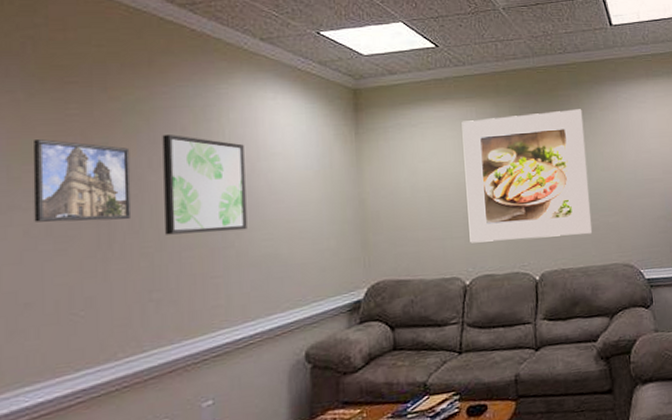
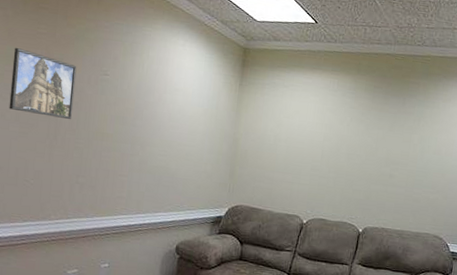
wall art: present [162,135,247,235] -> none [93,60,156,145]
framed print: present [461,109,592,243] -> none [313,90,427,204]

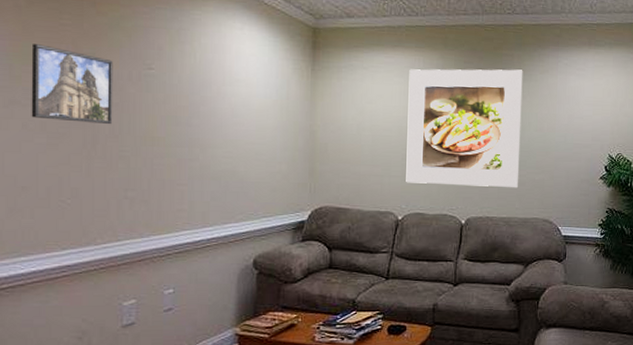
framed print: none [313,90,427,204] -> present [406,69,523,187]

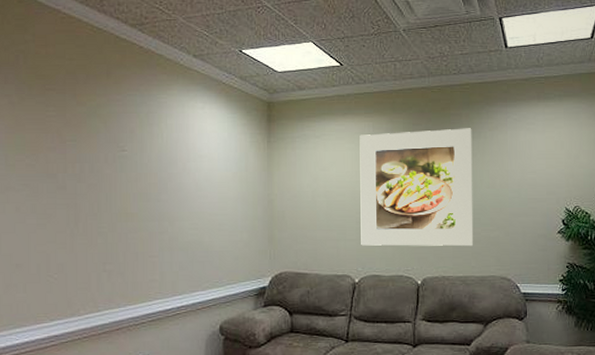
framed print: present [31,44,113,125] -> none [23,135,92,204]

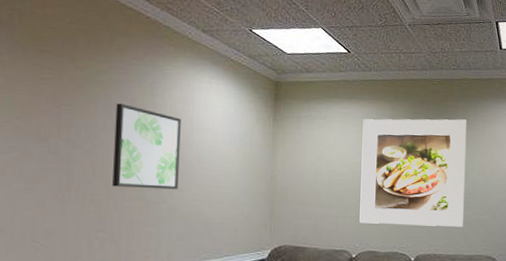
wall art: none [116,136,178,220] -> present [113,104,181,190]

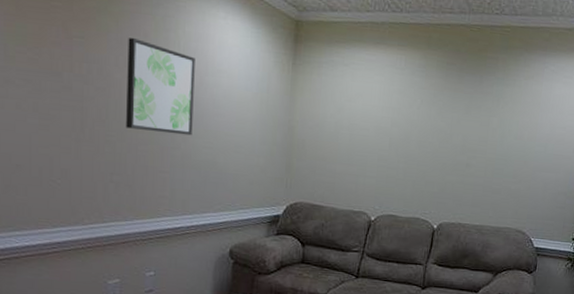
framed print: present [359,119,467,227] -> none [380,68,507,196]

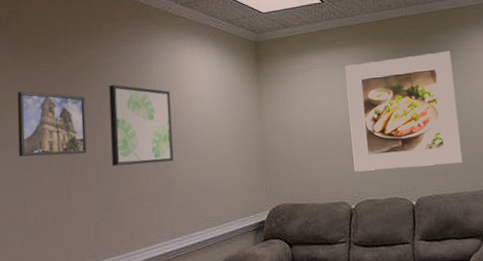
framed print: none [24,25,101,109] -> present [17,91,88,157]
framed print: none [380,68,507,196] -> present [345,51,462,172]

